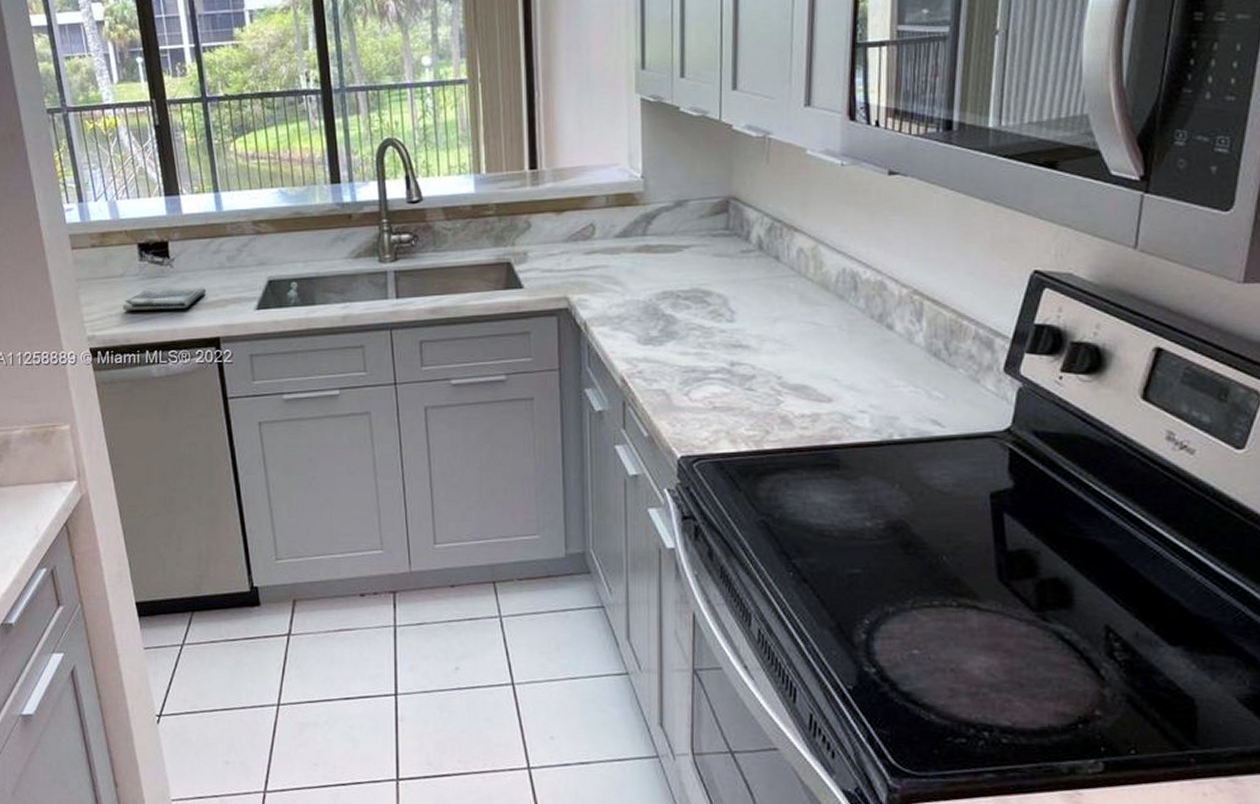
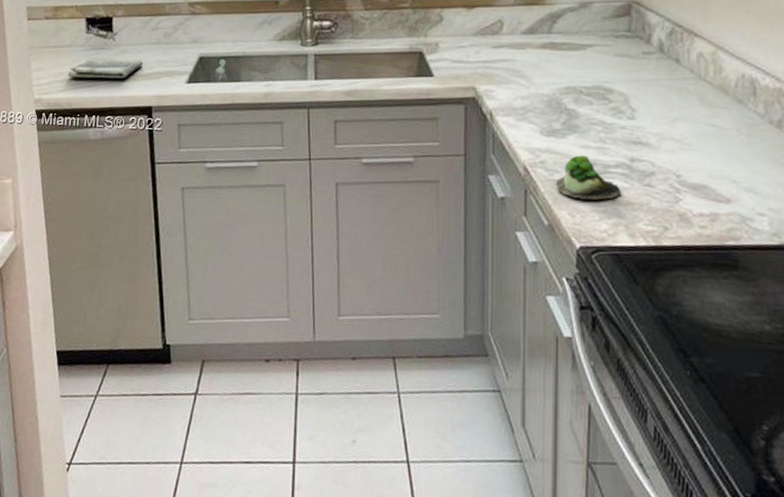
succulent plant: none [655,362,721,408] -> present [556,155,620,200]

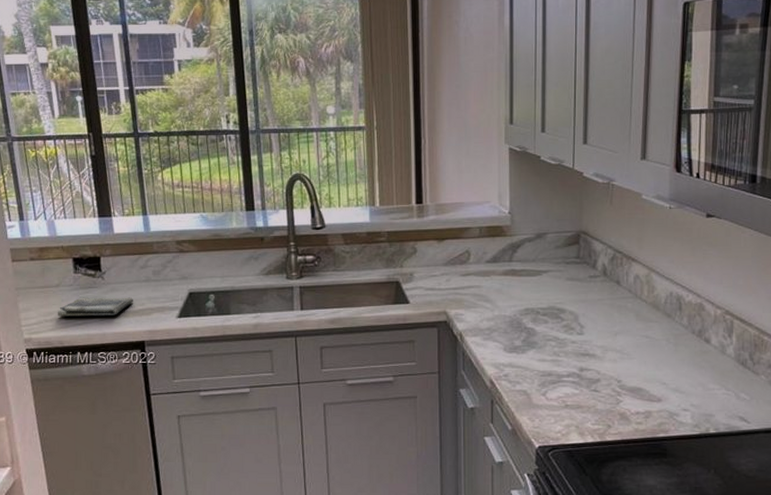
succulent plant: present [556,155,620,200] -> none [518,368,572,406]

